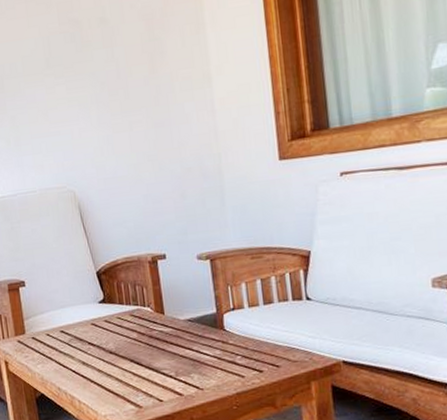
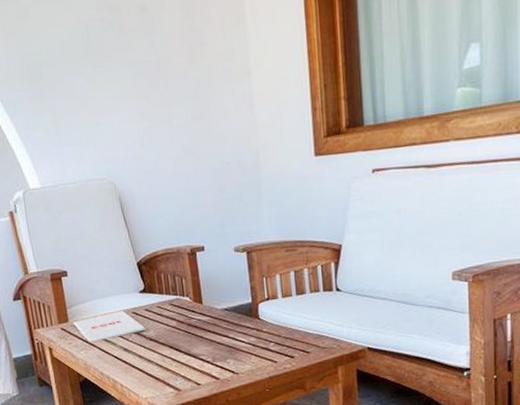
magazine: none [30,321,105,355] -> present [73,310,146,342]

